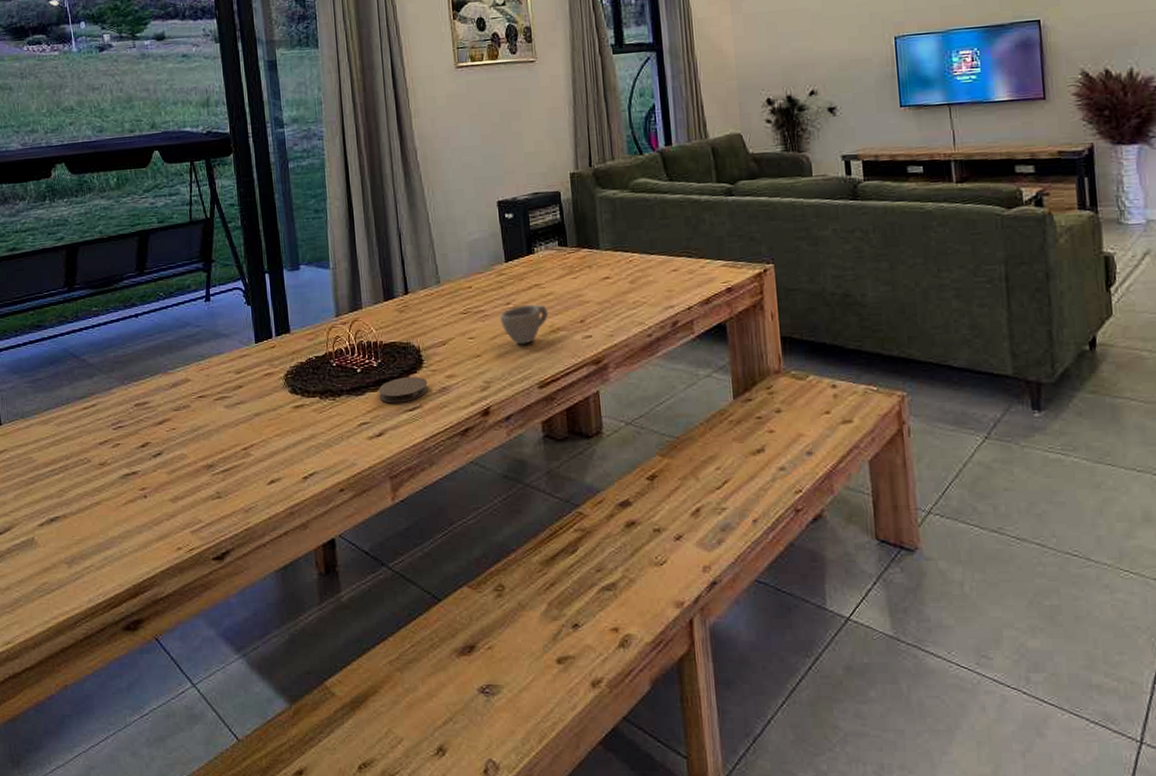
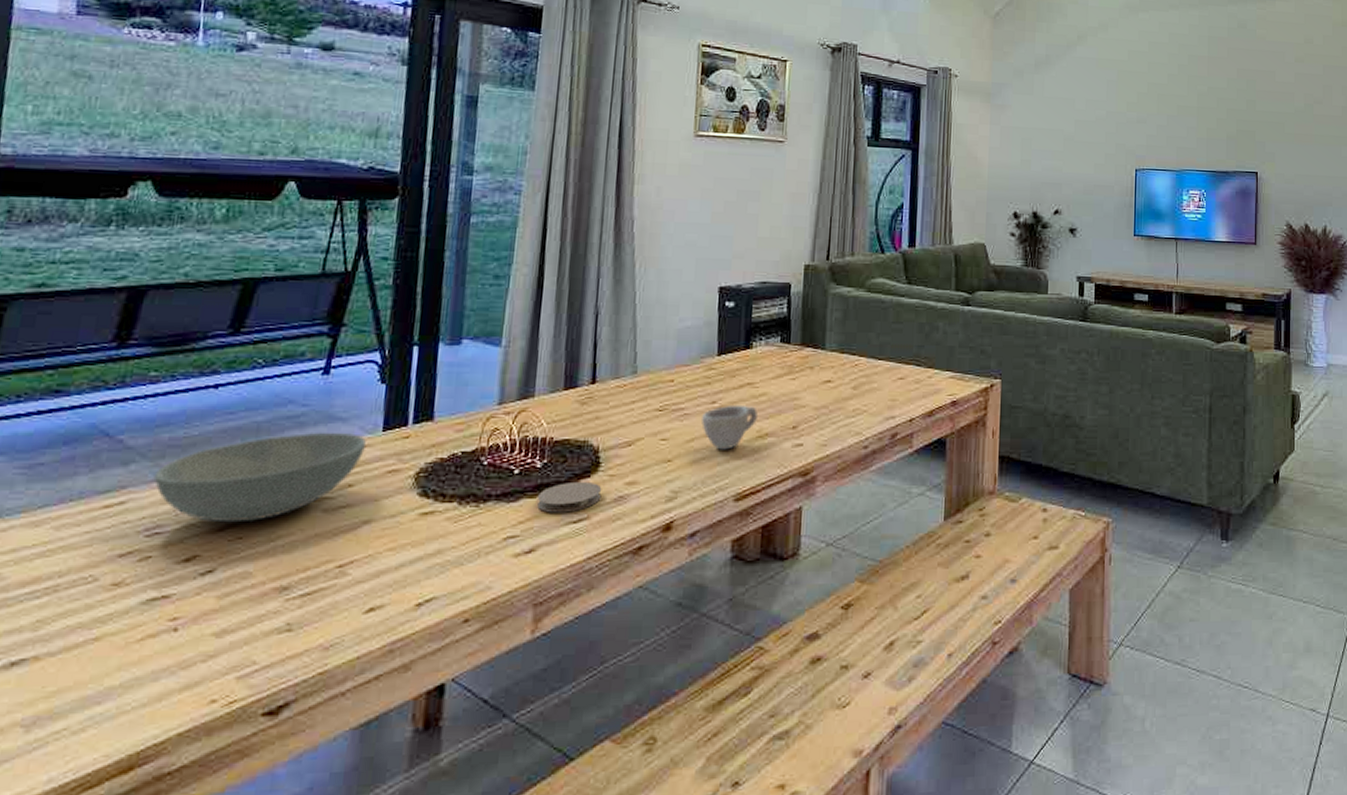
bowl: none [109,346,245,418] -> present [153,432,366,523]

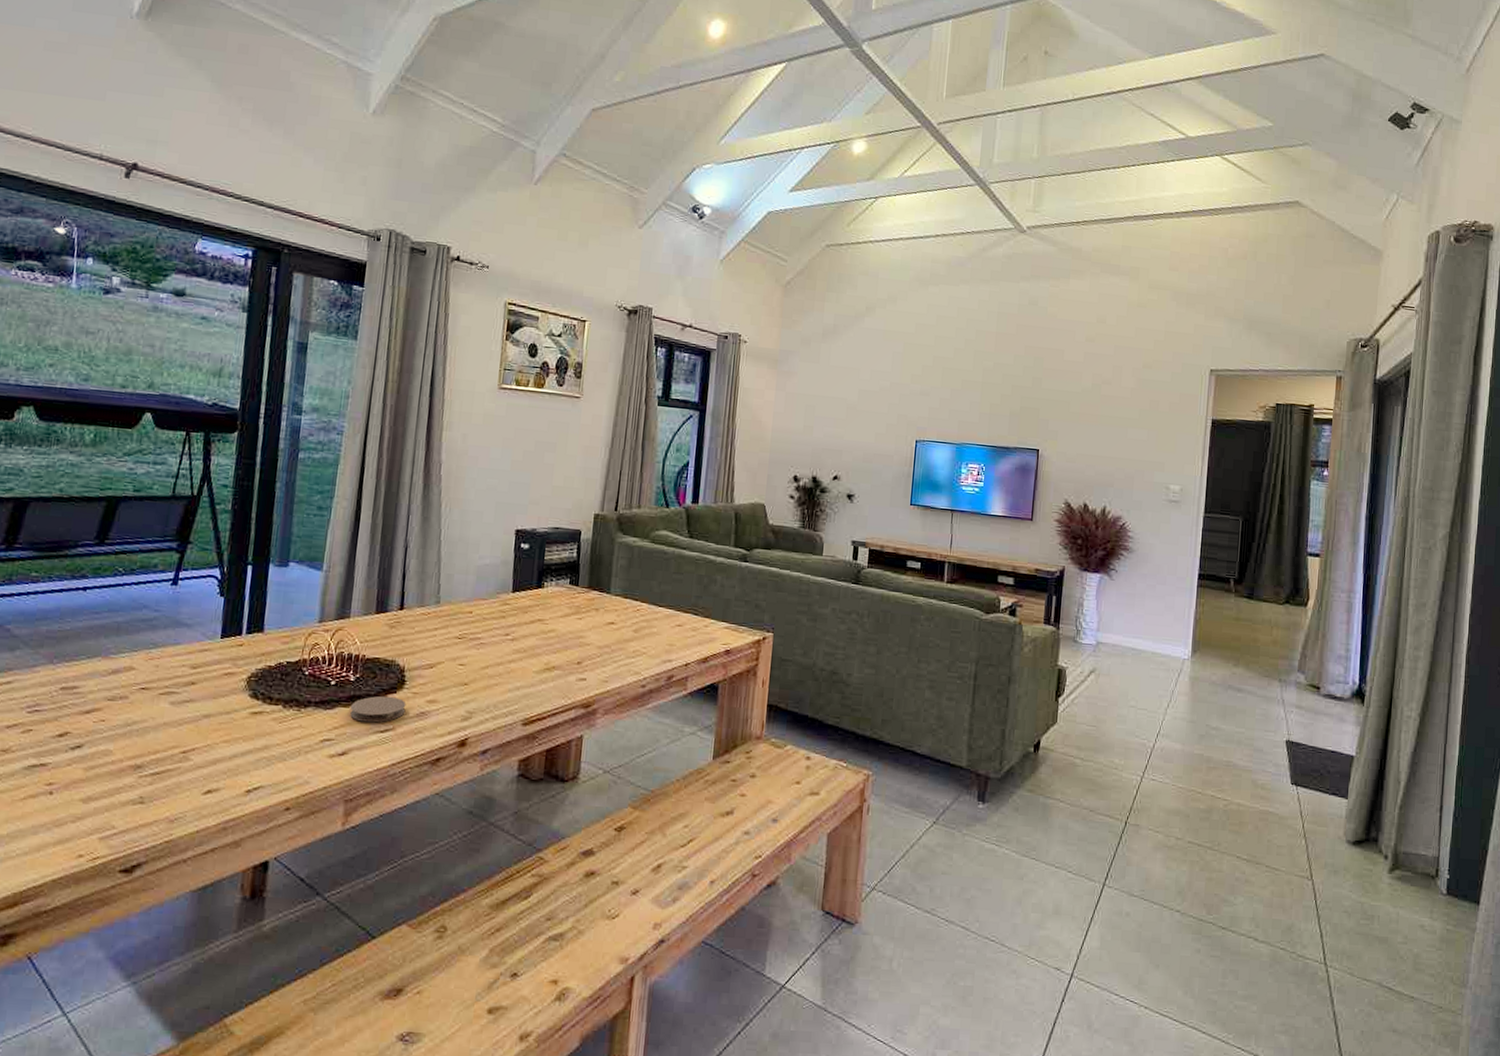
bowl: present [153,432,366,523] -> none [34,634,207,708]
cup: present [702,404,759,450] -> none [496,638,547,679]

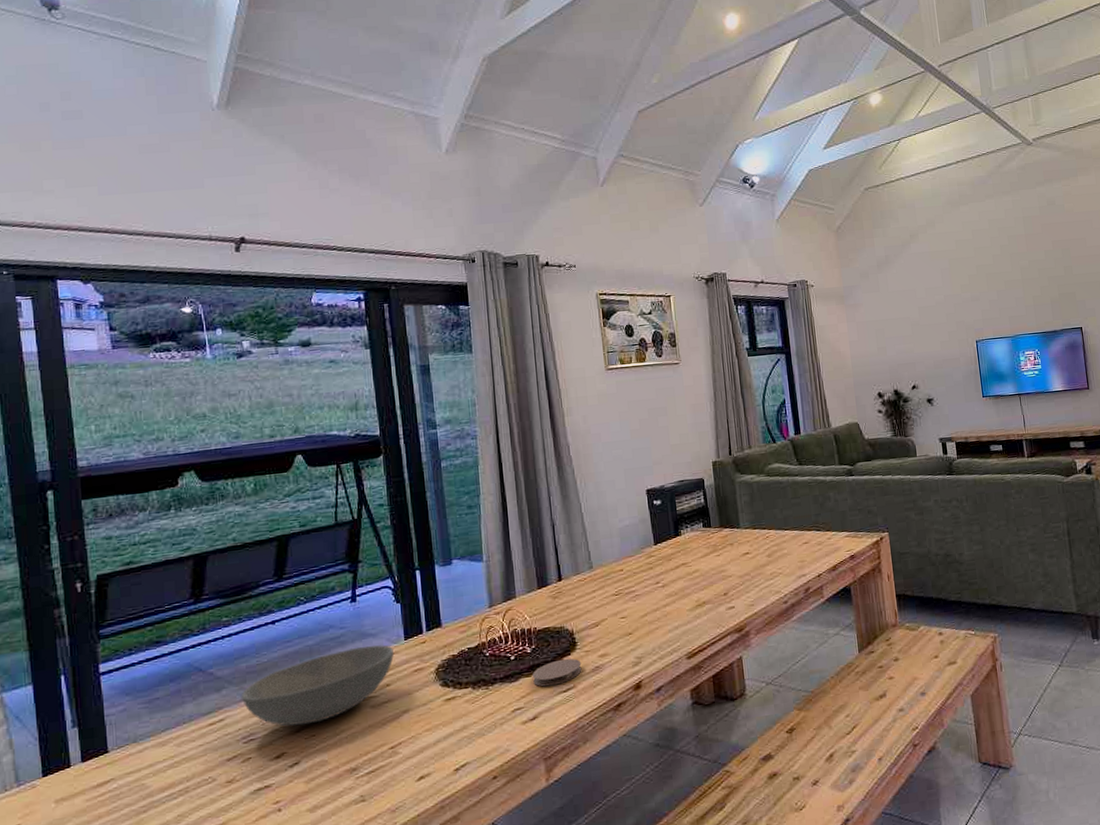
bowl: none [34,634,207,708] -> present [241,645,394,726]

